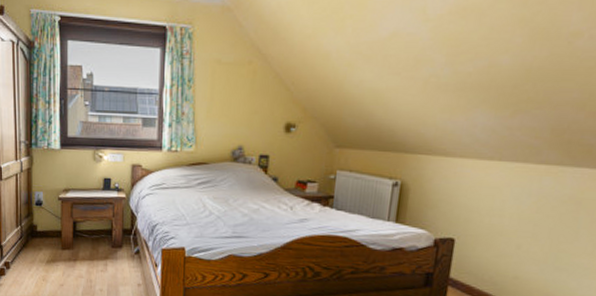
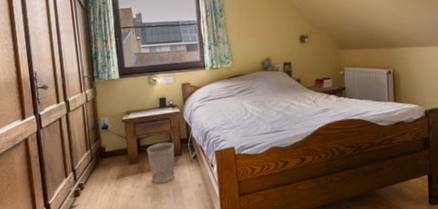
wastebasket: none [83,229,115,277] -> present [147,142,175,184]

